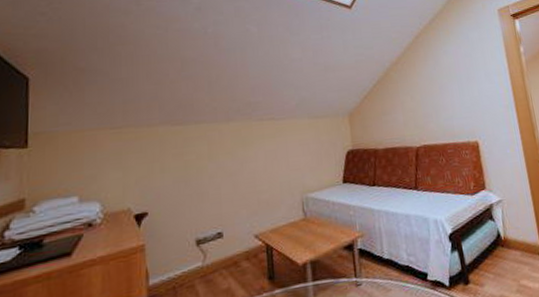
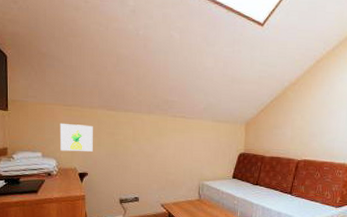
wall art: none [105,148,154,189] -> present [59,123,93,152]

